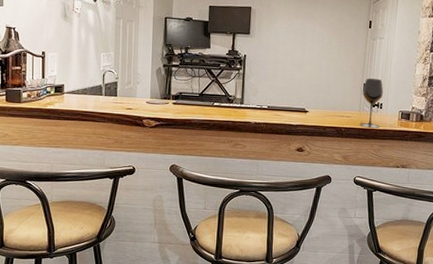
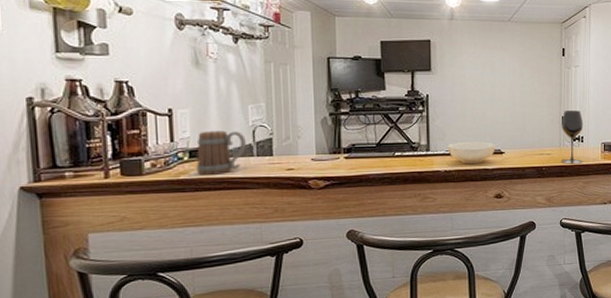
beer mug: none [59,71,97,108] -> present [196,130,246,175]
bowl: none [259,99,302,119] -> present [448,142,497,163]

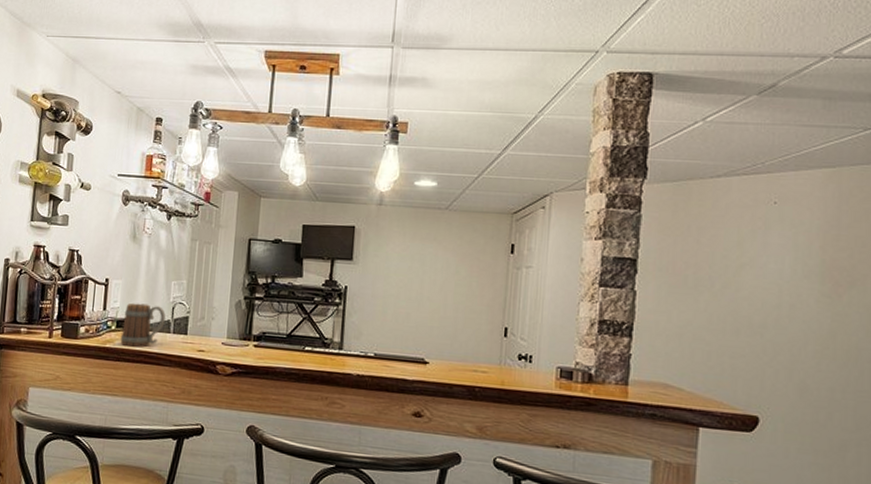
bowl: present [448,142,497,163] -> none [363,344,420,371]
wineglass: present [561,110,584,164] -> none [501,321,534,390]

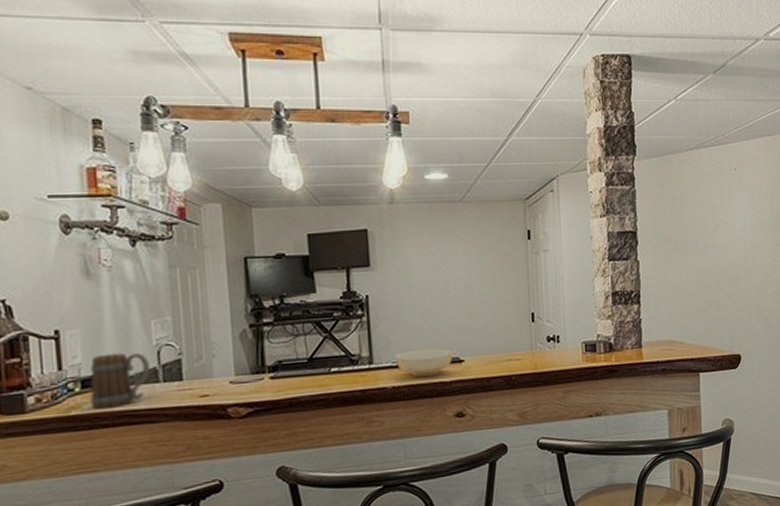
bowl: none [363,344,420,371] -> present [395,348,454,377]

